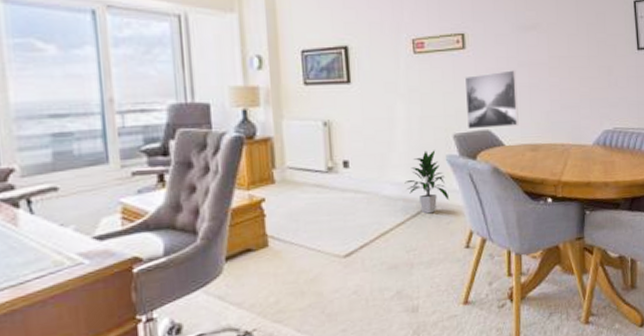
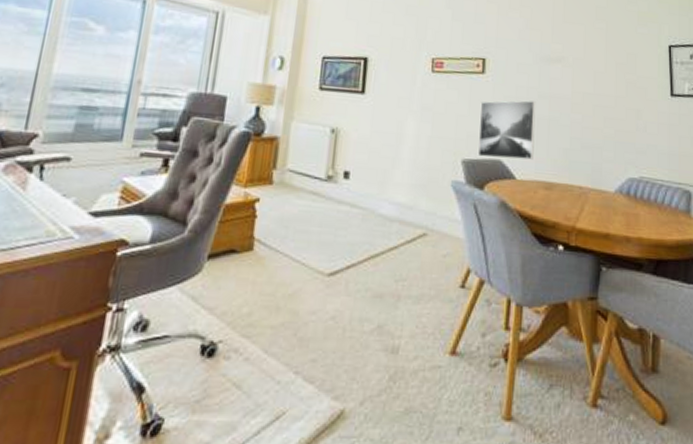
indoor plant: present [404,150,450,214] -> none [404,172,450,242]

